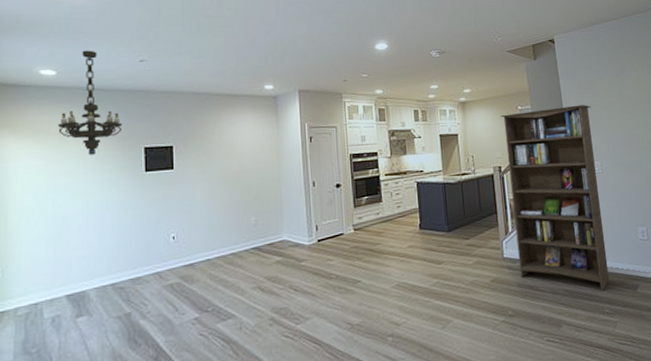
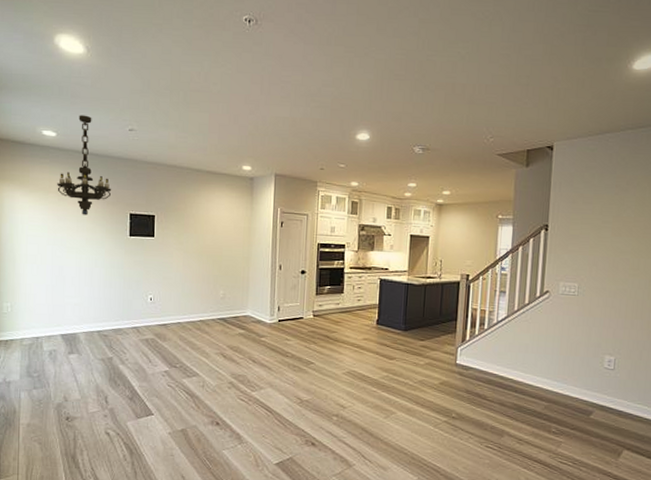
bookcase: present [501,105,610,291] -> none [470,221,581,411]

